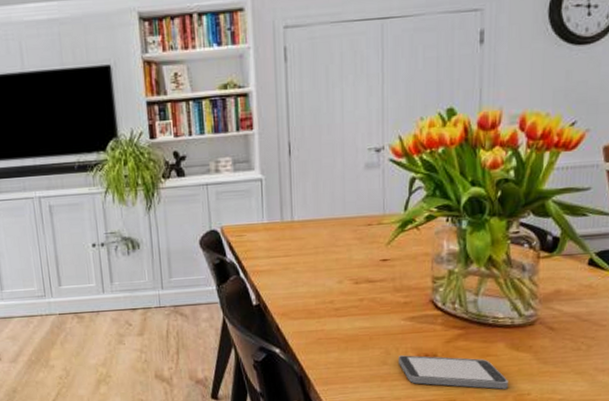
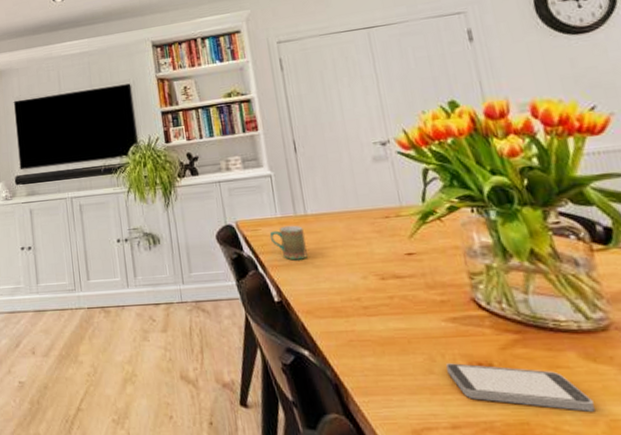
mug: none [254,231,289,266] -> present [269,225,307,260]

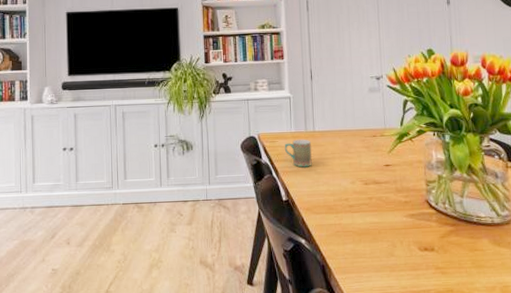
smartphone: present [446,363,595,412] -> none [403,248,495,281]

